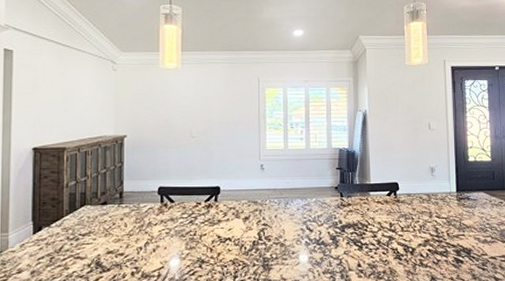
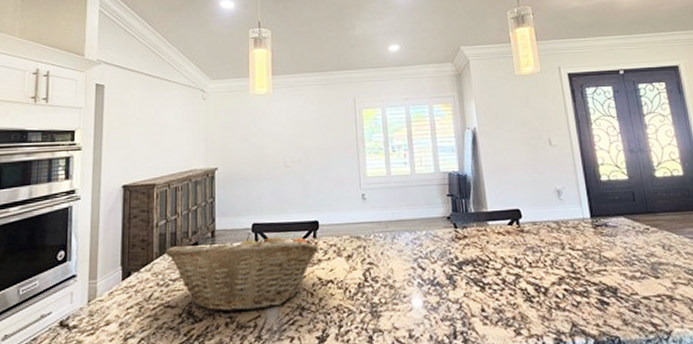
fruit basket: none [75,195,220,264] -> present [165,232,320,313]

